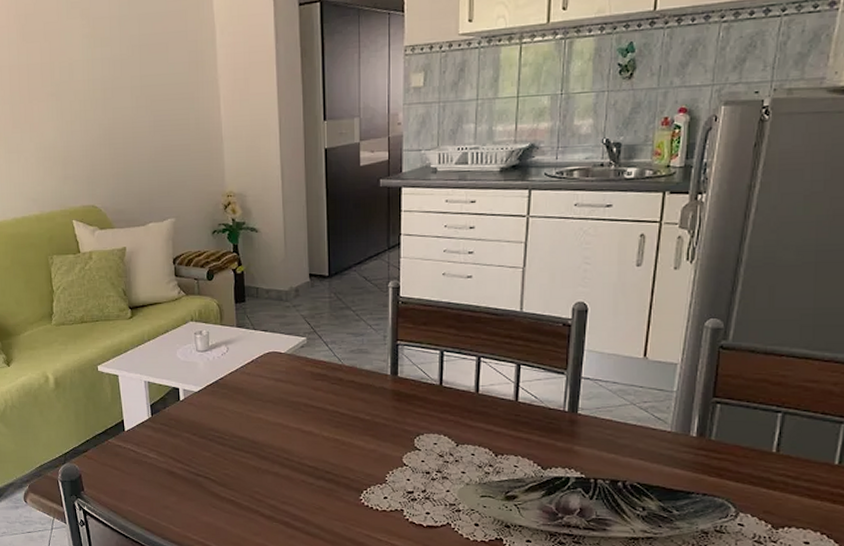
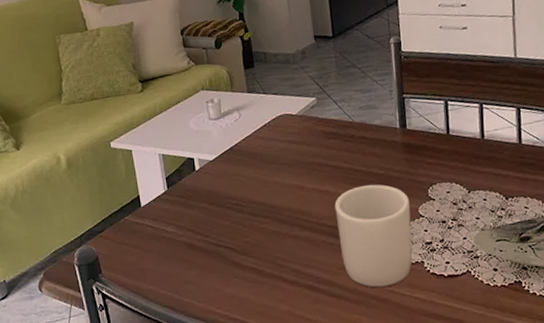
mug: none [317,429,395,532] -> present [334,184,413,288]

